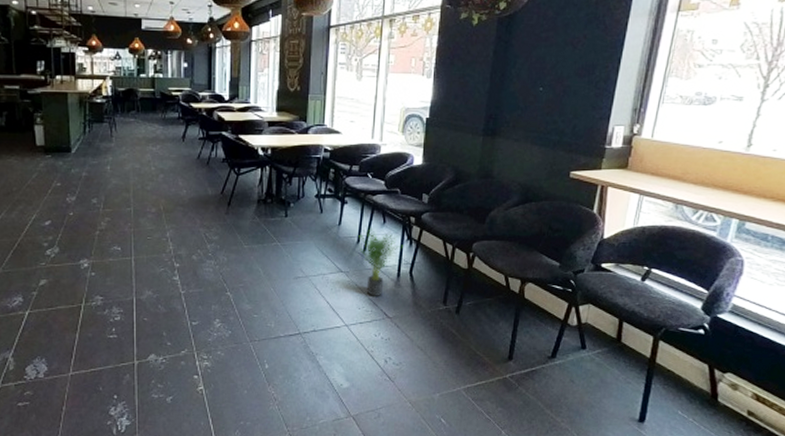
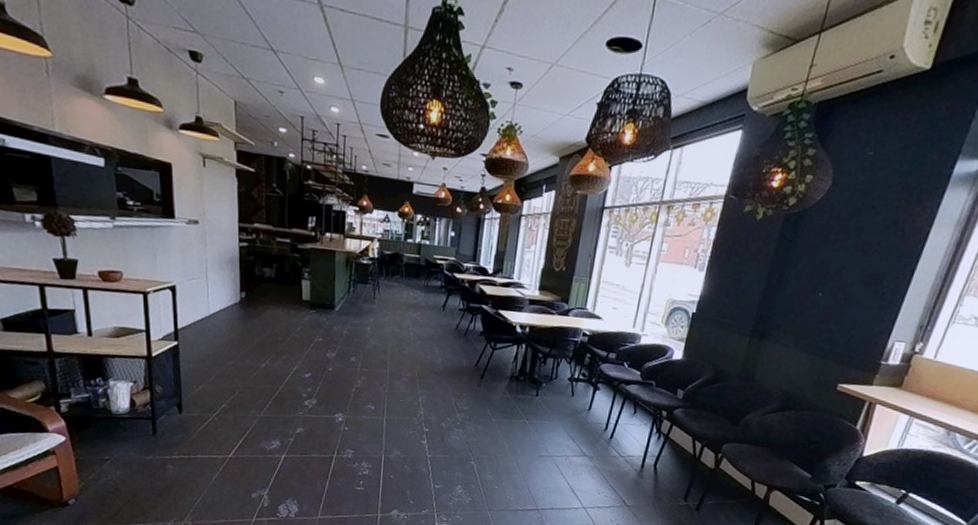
potted plant: present [359,227,403,296] -> none [606,415,651,484]

